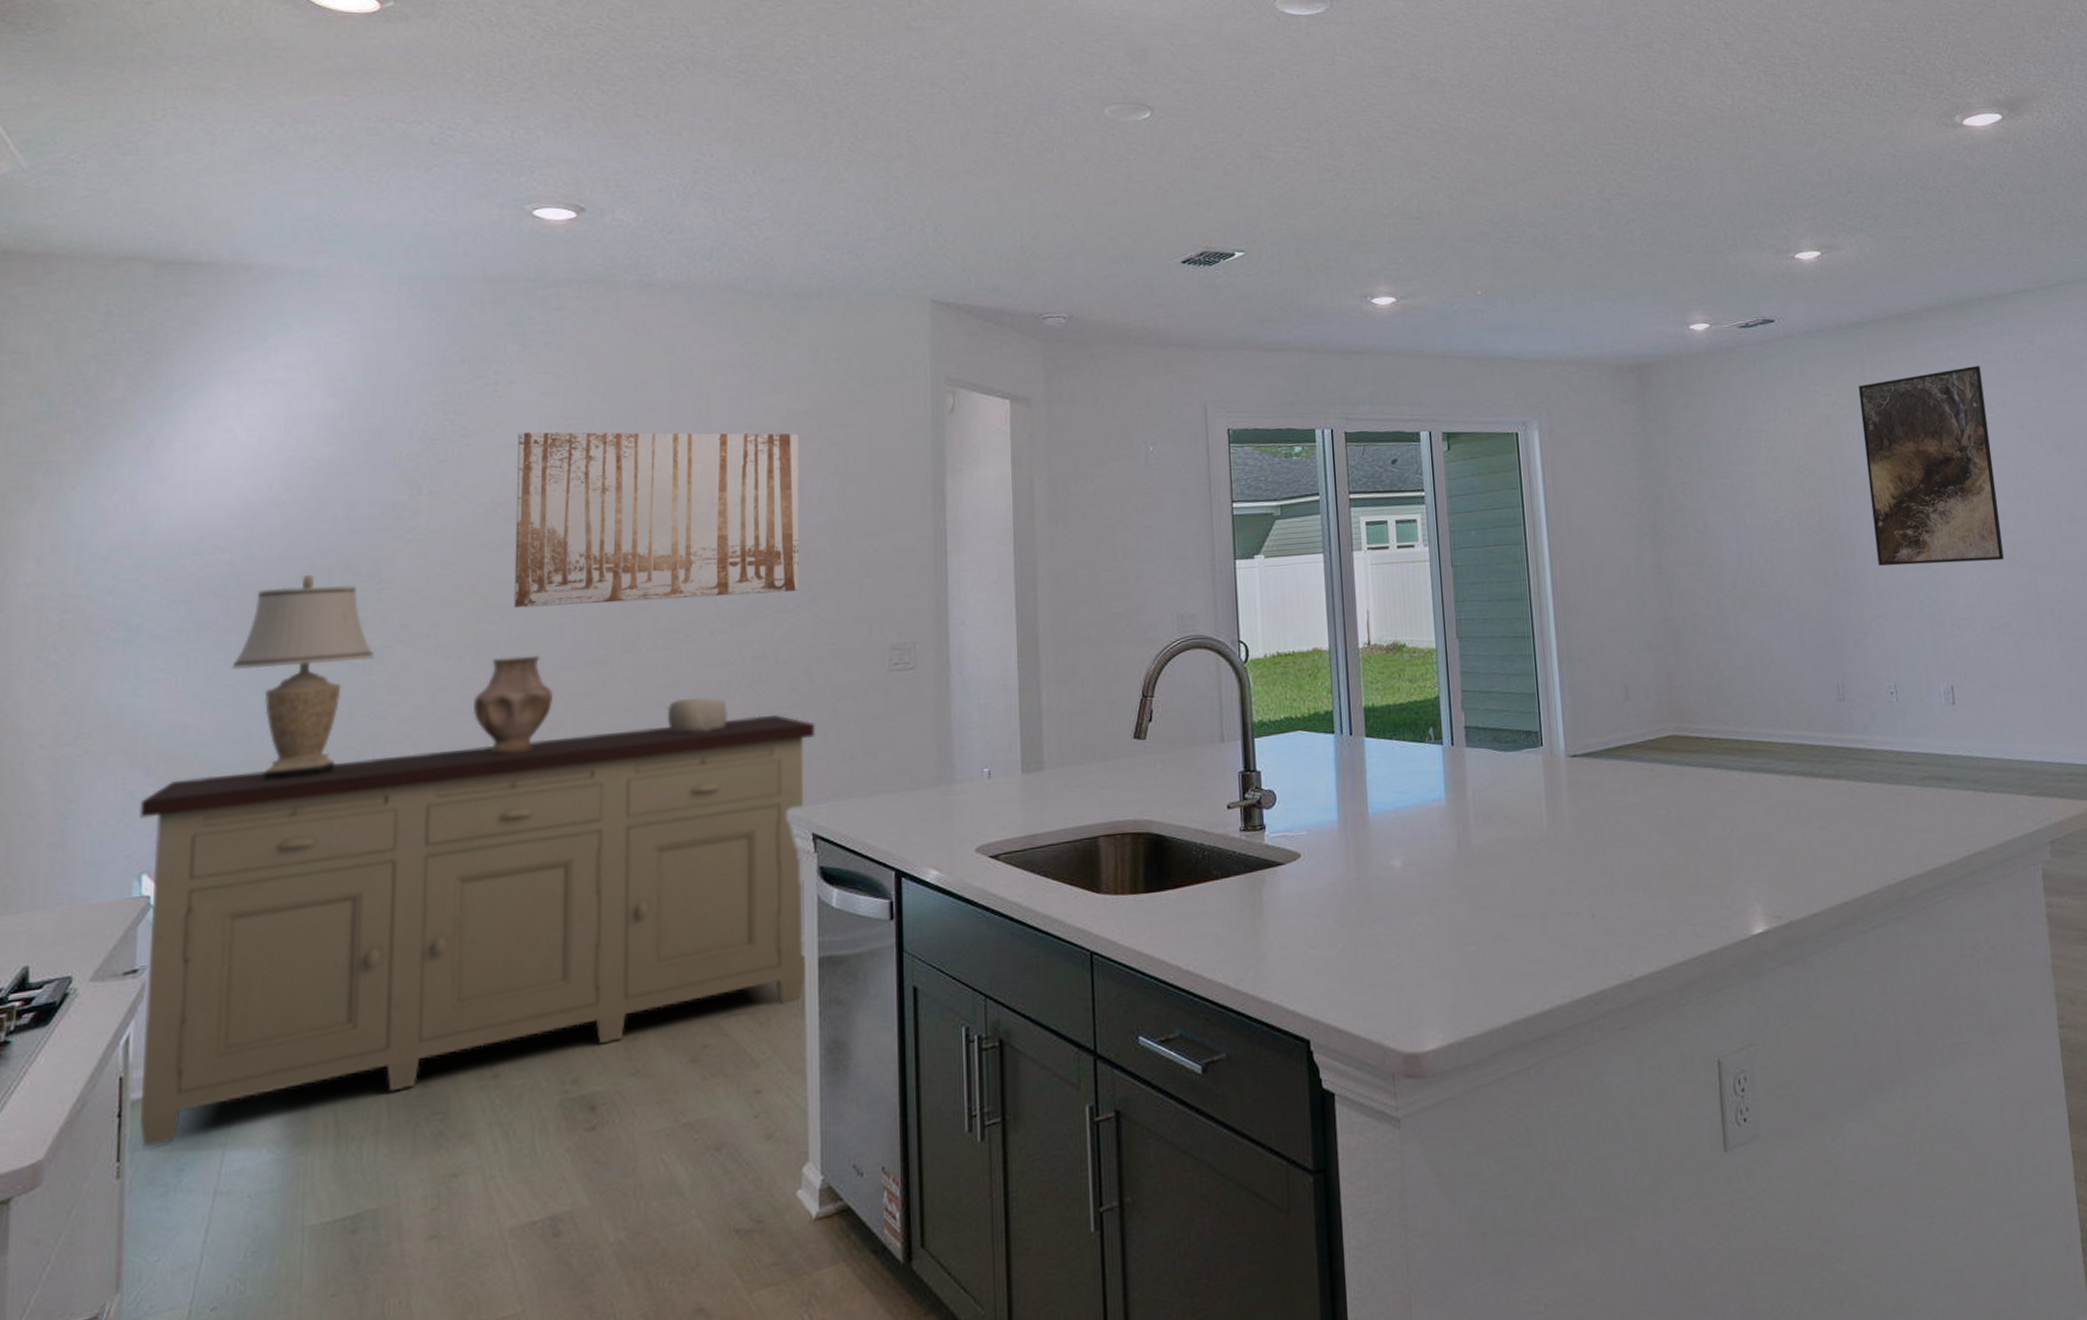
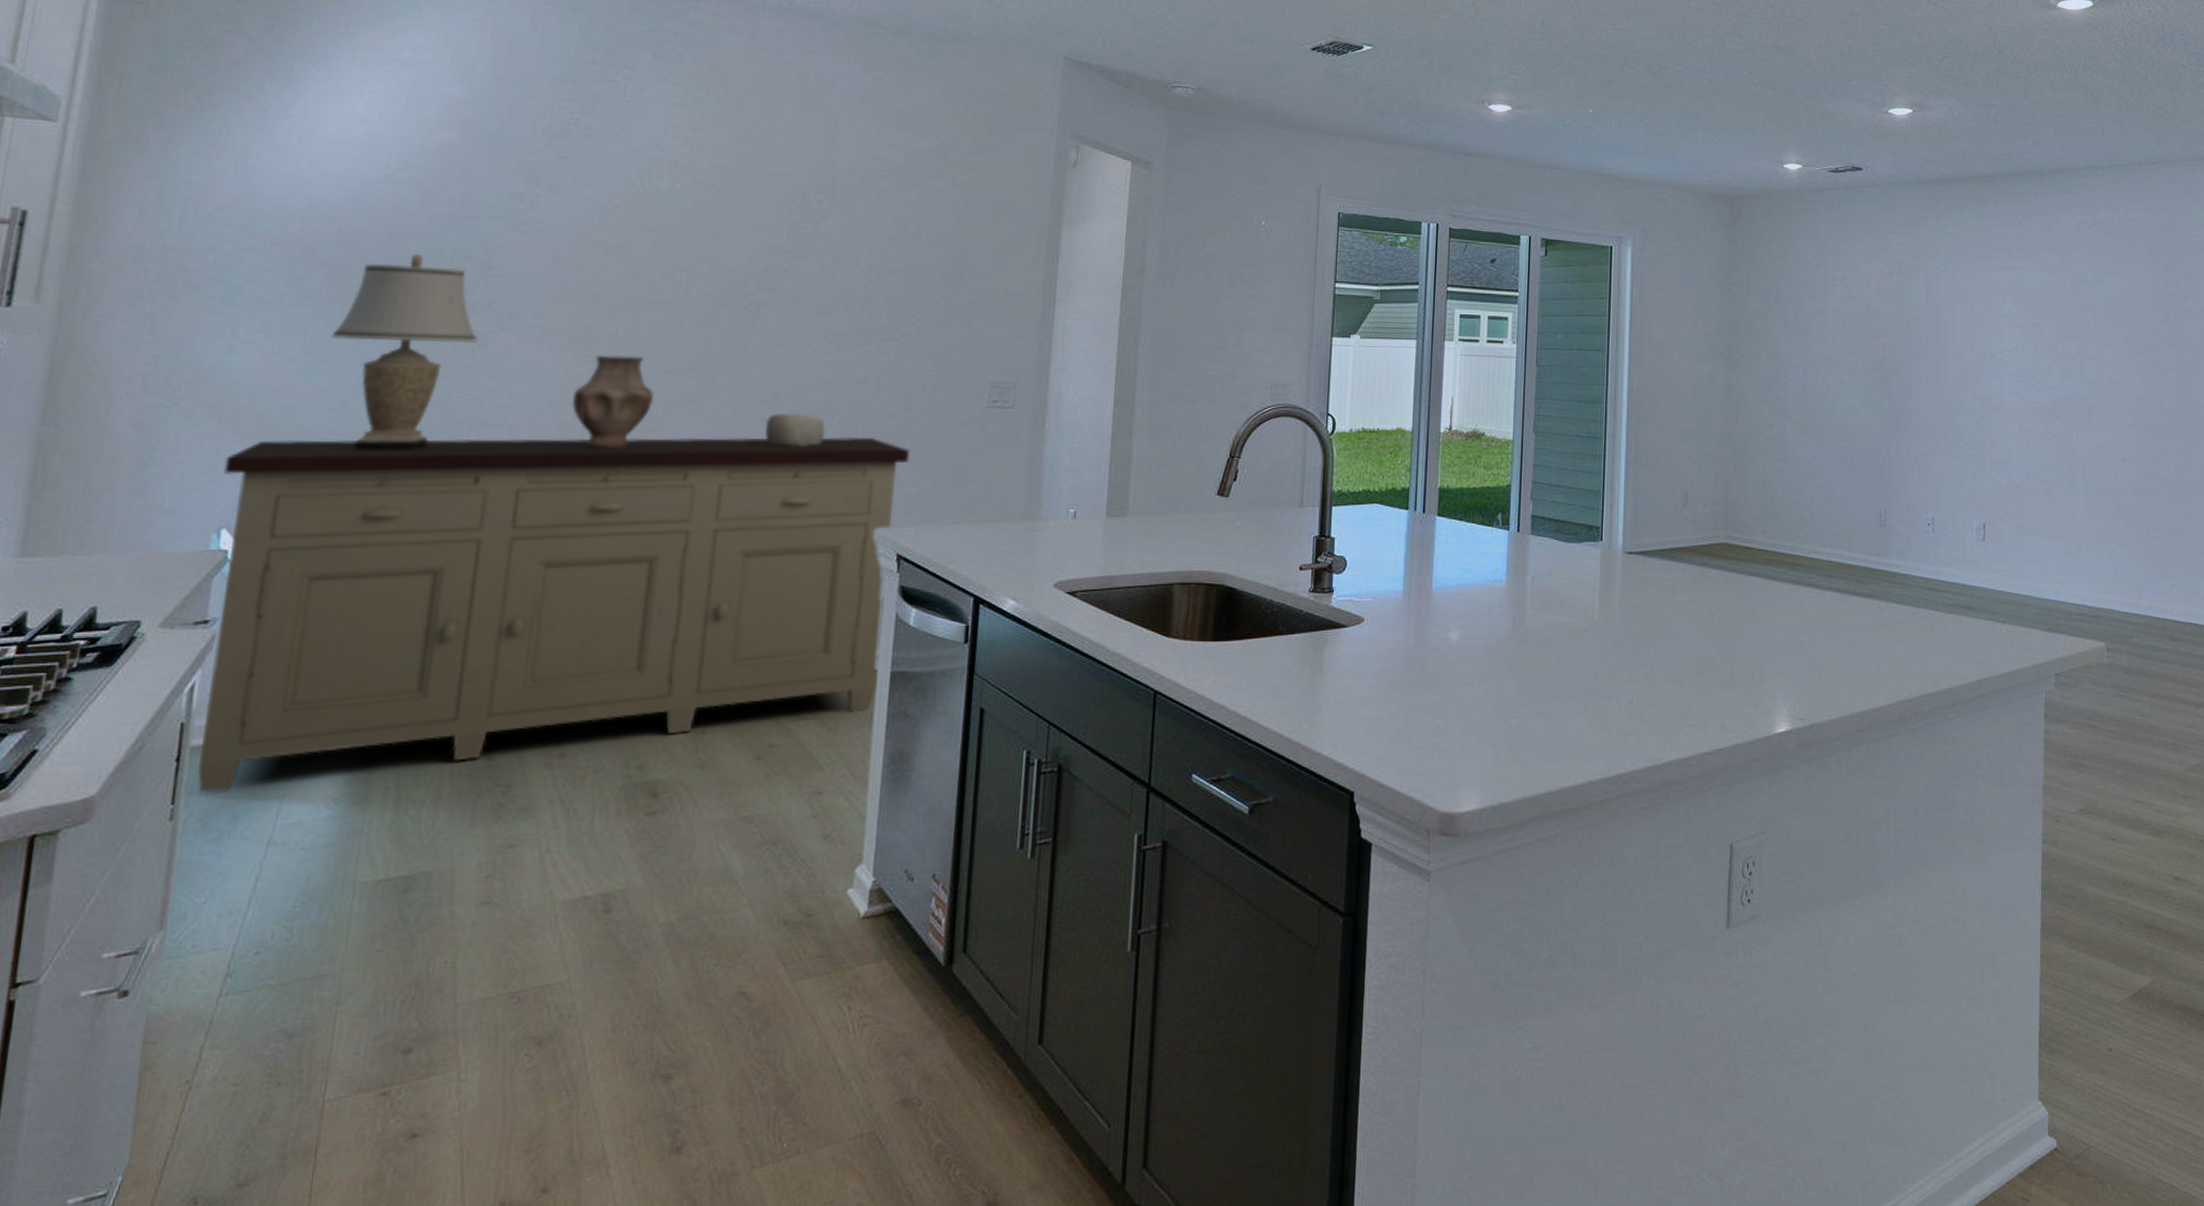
wall art: present [514,431,800,609] -> none [622,138,922,321]
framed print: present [1859,366,2004,566] -> none [1931,232,2046,413]

